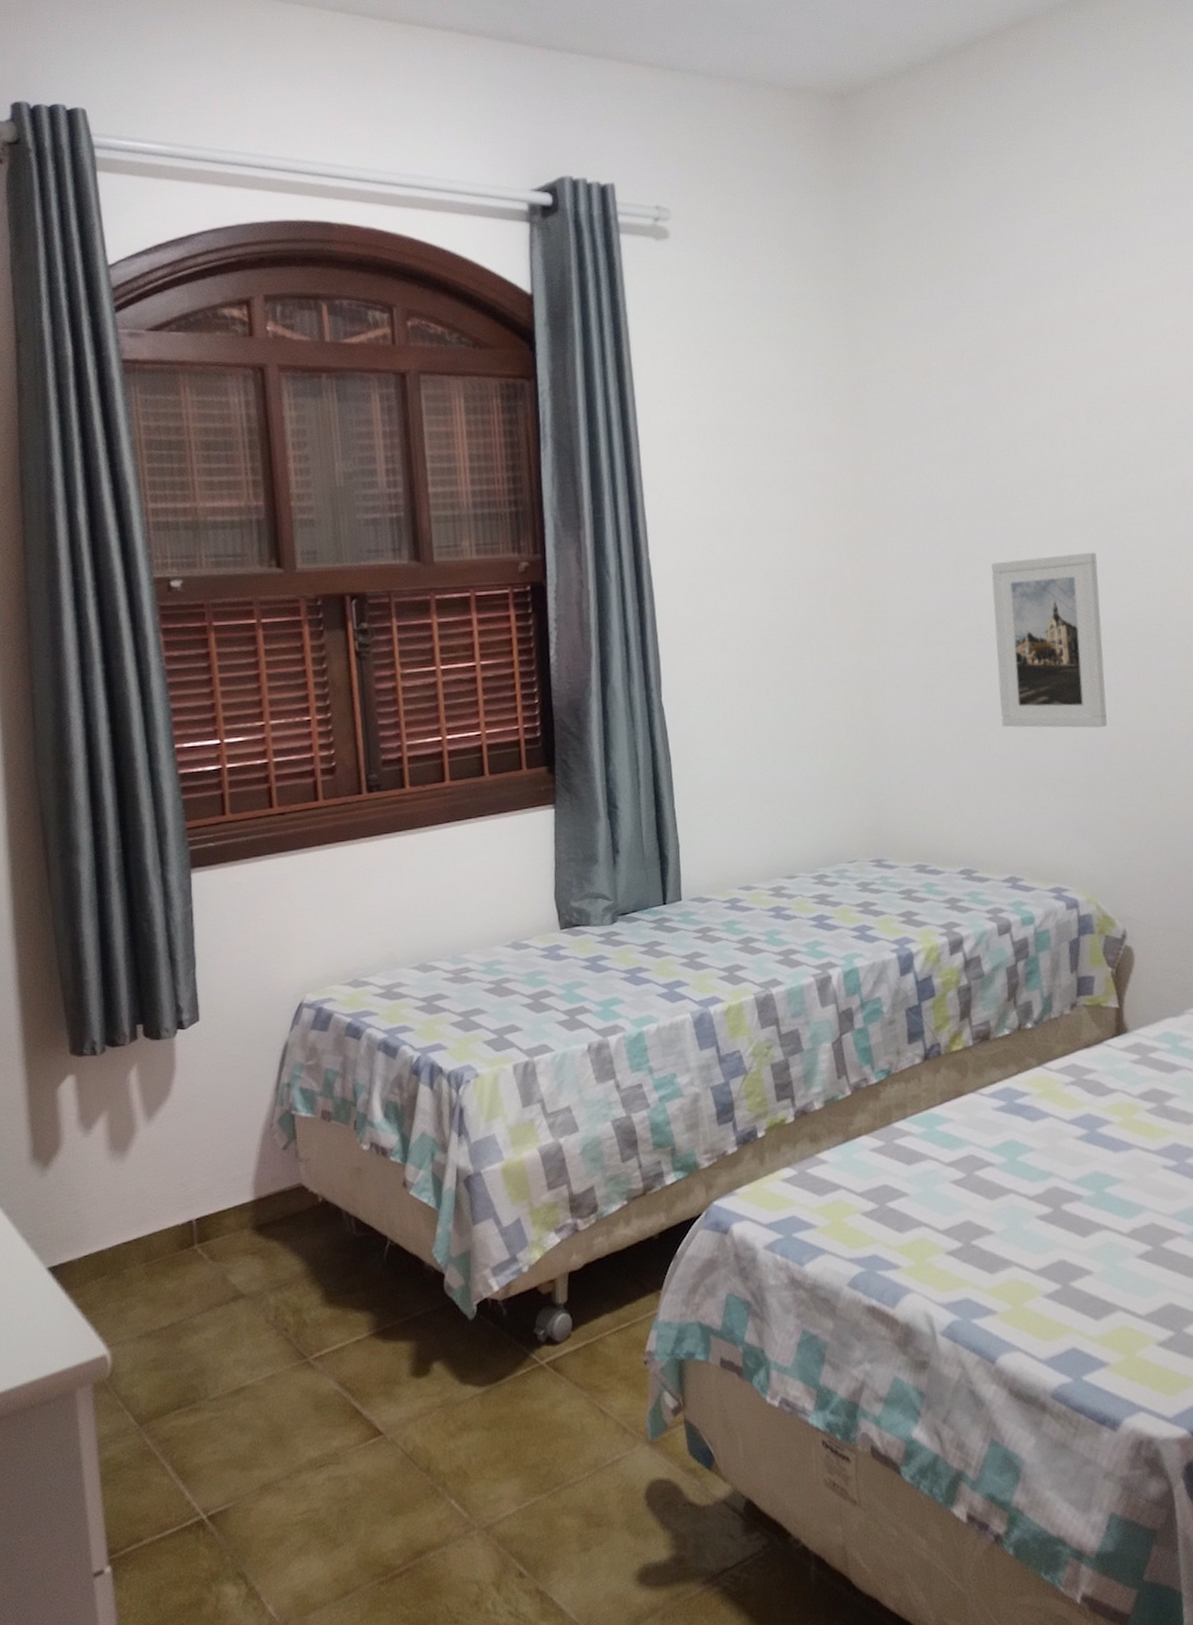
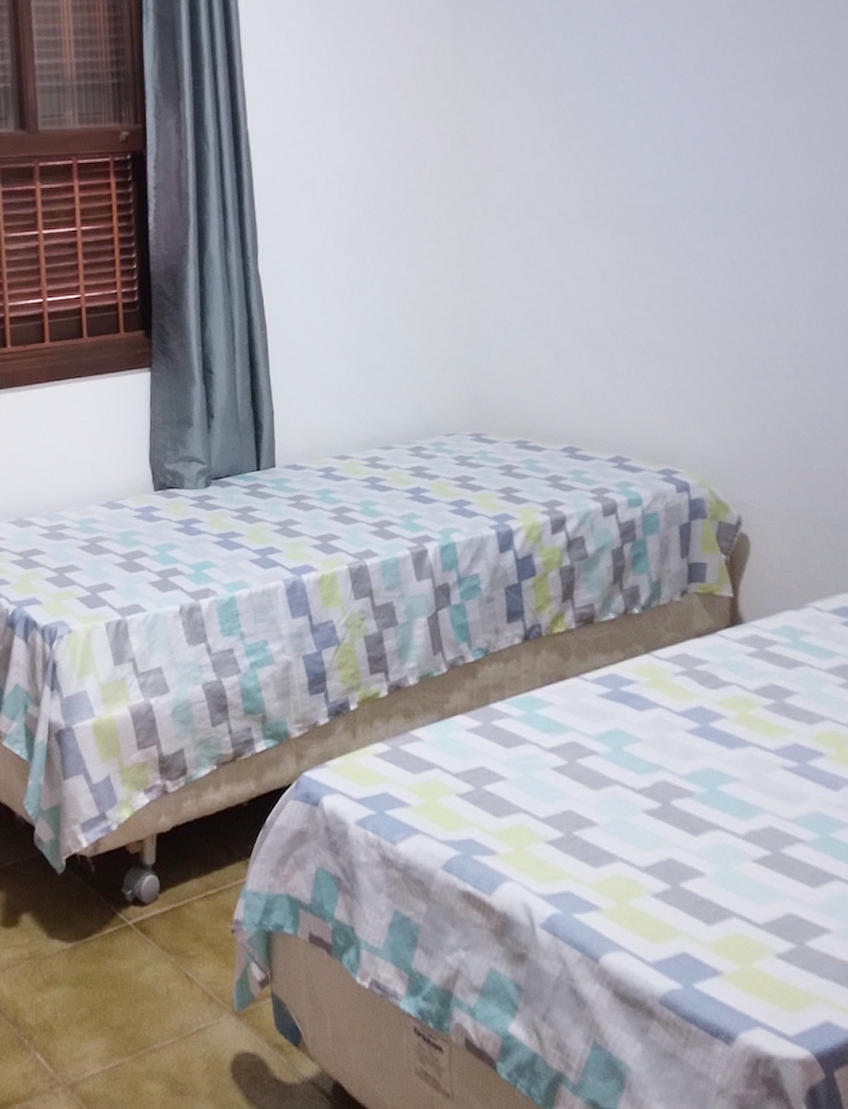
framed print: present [991,552,1107,728] -> none [597,127,721,306]

